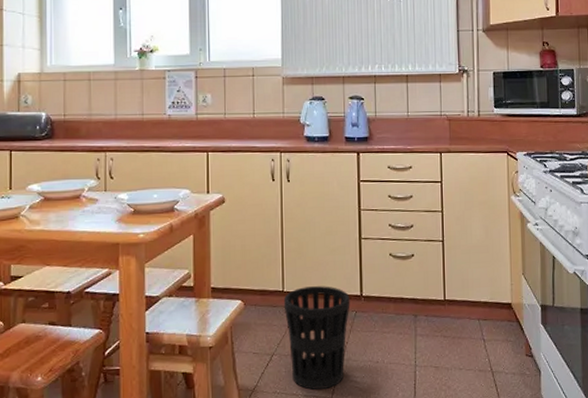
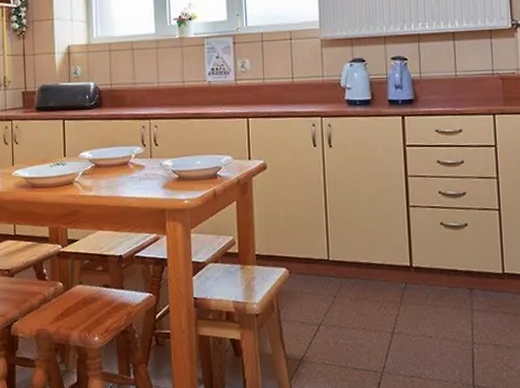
wastebasket: present [283,286,350,390] -> none [329,255,400,363]

